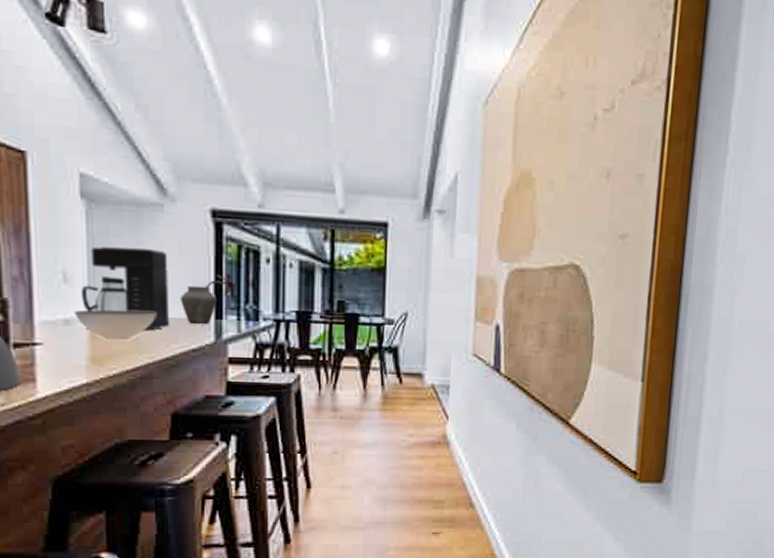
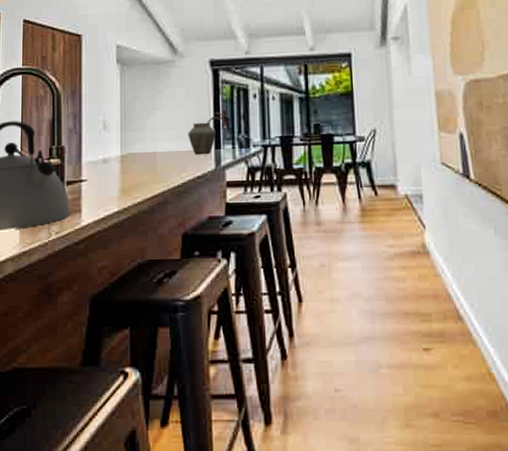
bowl: present [73,309,157,341] -> none [110,146,170,174]
coffee maker: present [81,246,170,331] -> none [116,96,181,163]

